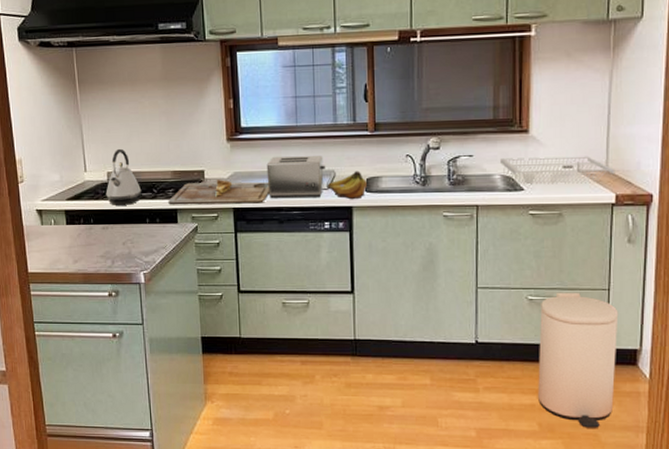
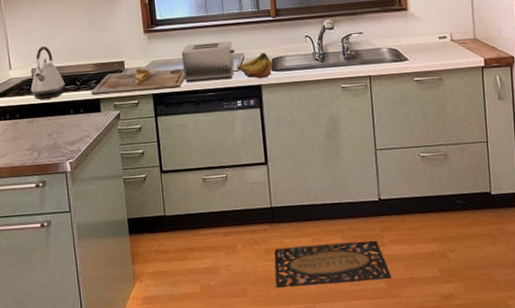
doormat: none [354,383,483,427] -> present [274,240,392,287]
dish rack: present [500,156,615,185] -> none [386,27,482,56]
pedal bin: present [538,292,619,428] -> none [431,146,502,269]

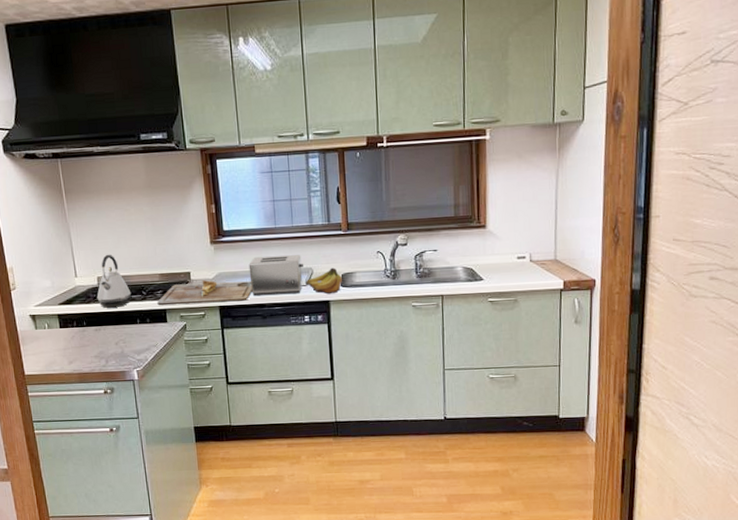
doormat: present [274,240,392,287] -> none [337,457,453,498]

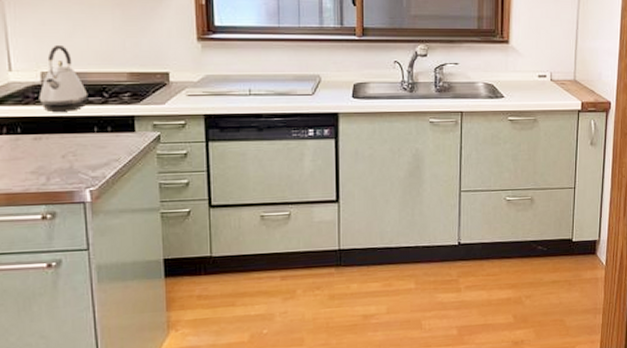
cutting board: present [157,280,253,305] -> none [123,83,248,111]
toaster: present [249,254,304,297] -> none [244,58,311,105]
fruit: present [305,267,343,295] -> none [311,76,355,106]

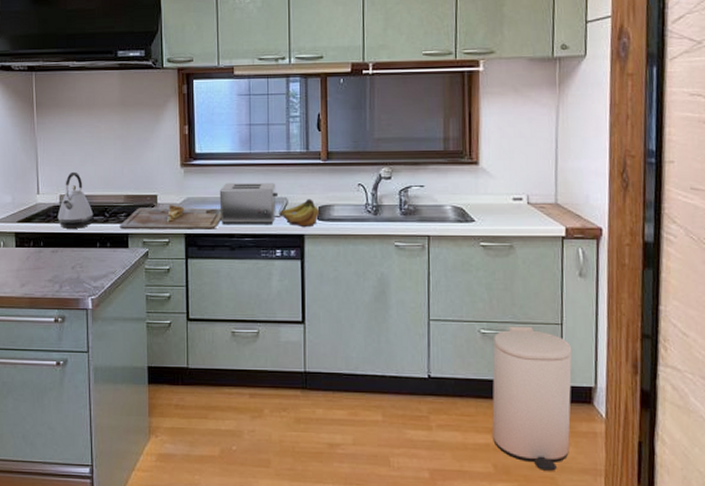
cutting board: none [123,83,248,111] -> present [120,205,222,230]
toaster: none [244,58,311,105] -> present [219,182,279,225]
fruit: none [311,76,355,106] -> present [279,199,320,228]
pedal bin: none [514,191,582,315] -> present [492,326,572,471]

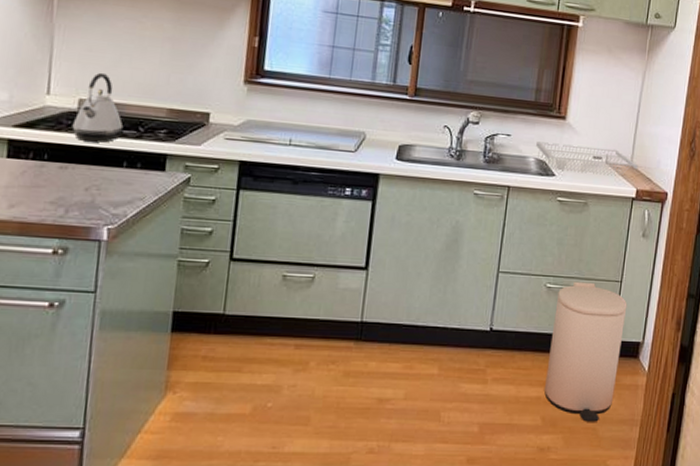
cutting board: present [120,205,222,230] -> none [156,125,288,159]
toaster: present [219,182,279,225] -> none [285,108,357,161]
fruit: present [279,199,320,228] -> none [354,135,400,167]
dish rack: none [451,188,565,216] -> present [536,141,639,176]

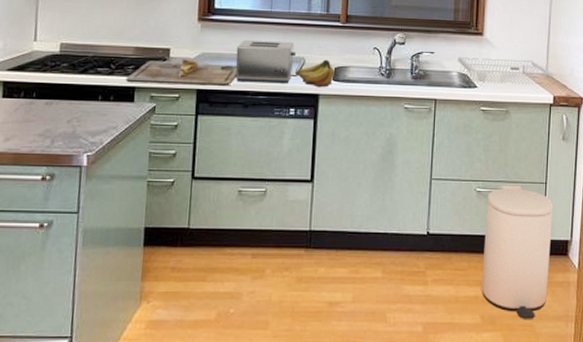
kettle: present [72,72,124,143] -> none [55,19,98,80]
cutting board: none [156,125,288,159] -> present [126,59,238,86]
toaster: none [285,108,357,161] -> present [235,39,297,84]
fruit: none [354,135,400,167] -> present [295,59,336,88]

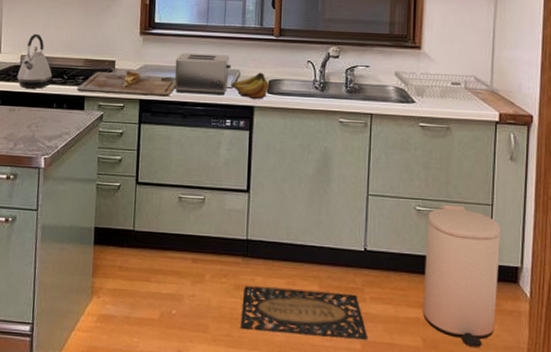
kettle: none [55,19,98,80] -> present [17,33,53,89]
doormat: none [302,276,430,323] -> present [241,286,368,340]

